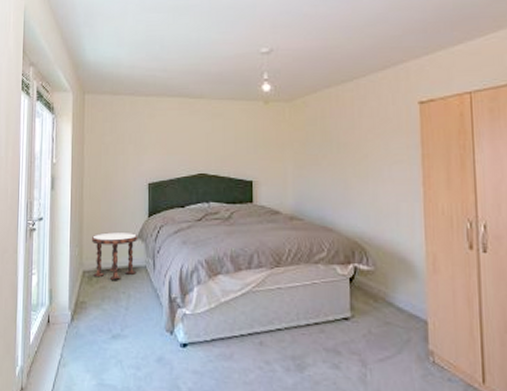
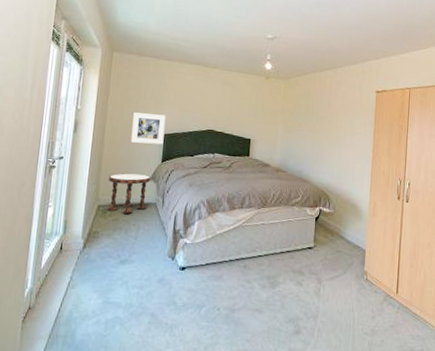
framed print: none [112,161,149,196] -> present [130,112,166,145]

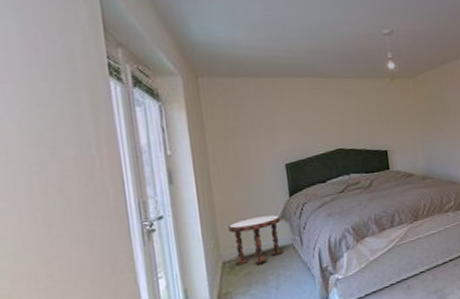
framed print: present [130,112,166,145] -> none [241,142,287,181]

